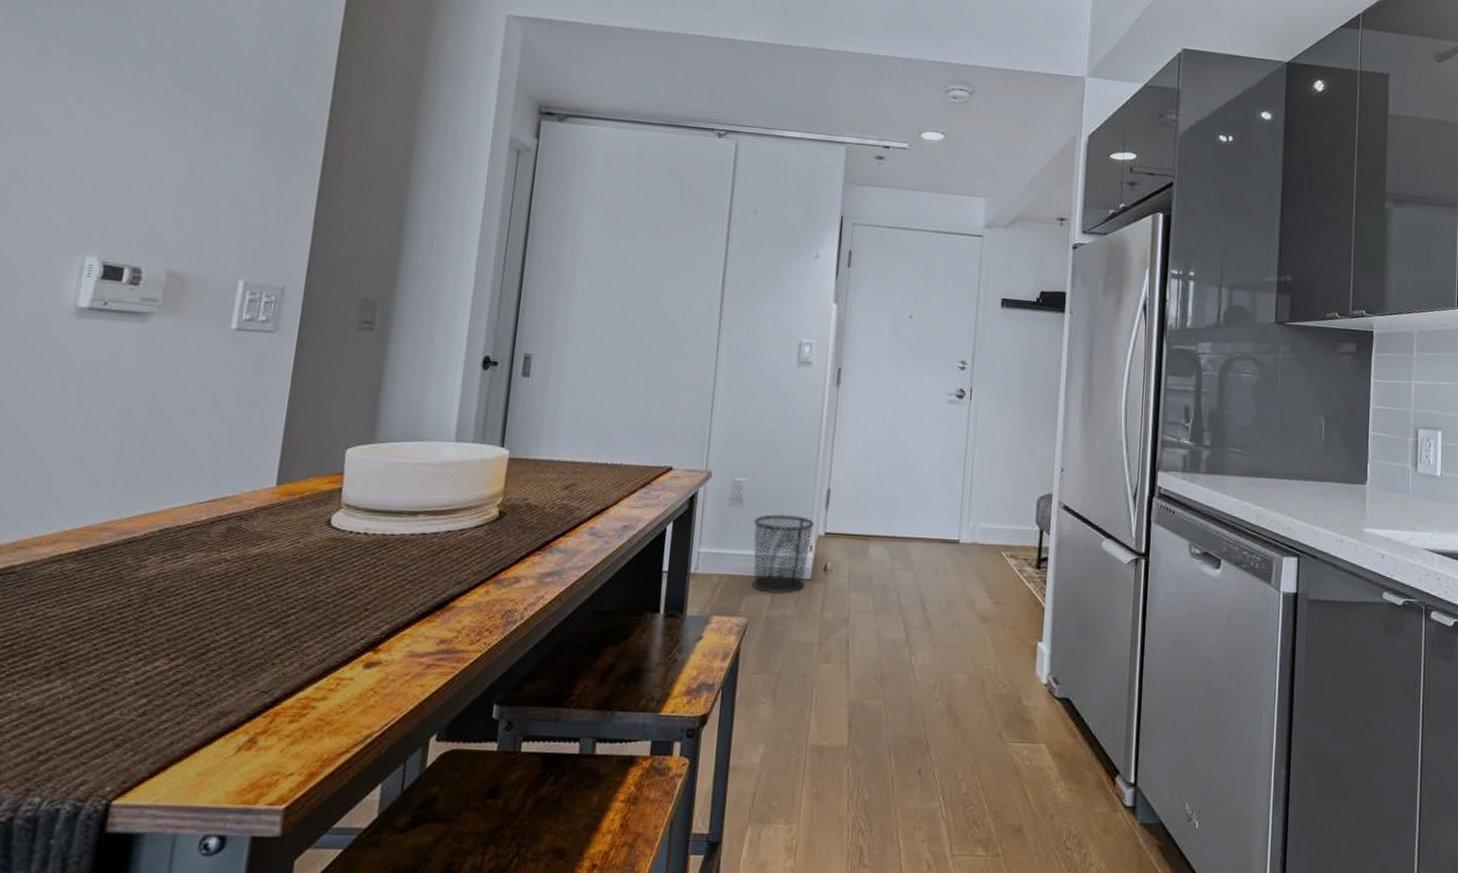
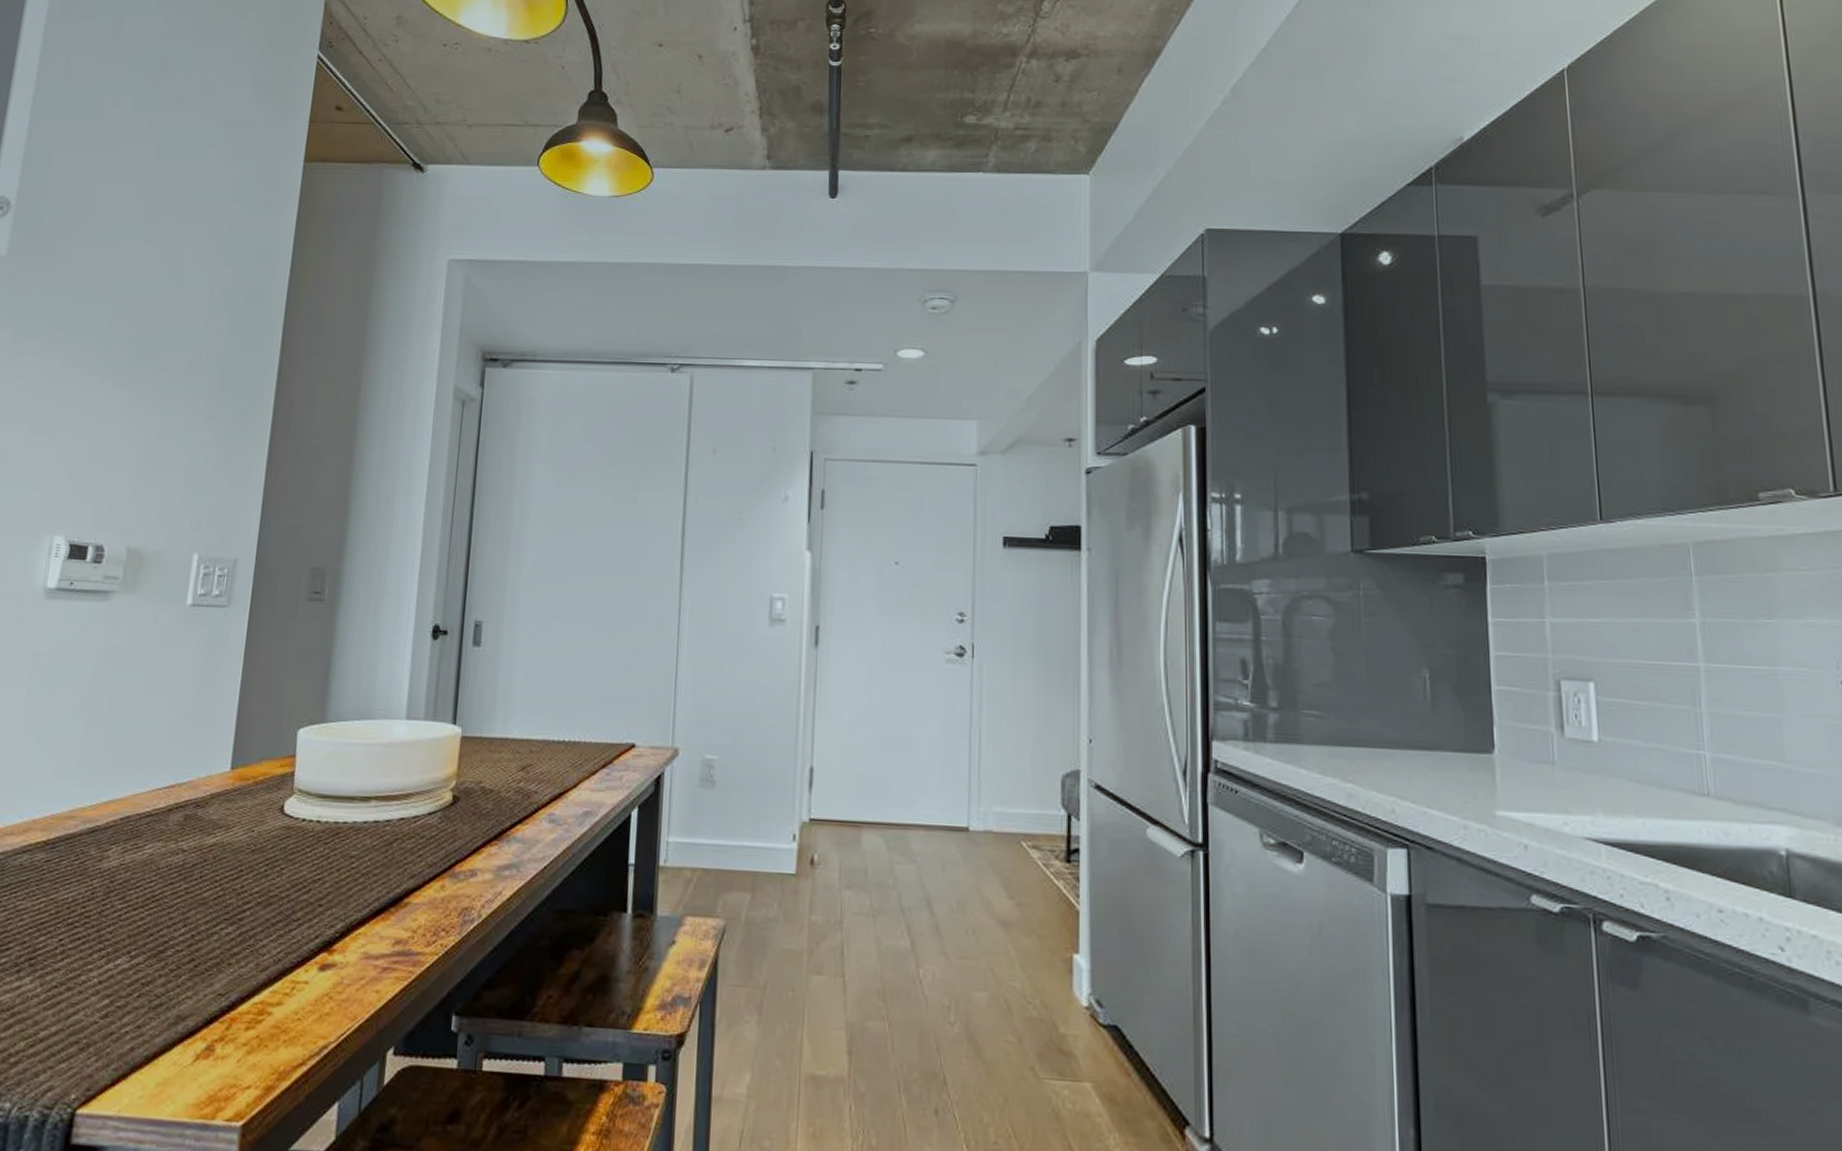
waste bin: present [751,513,815,594] -> none [727,796,797,892]

